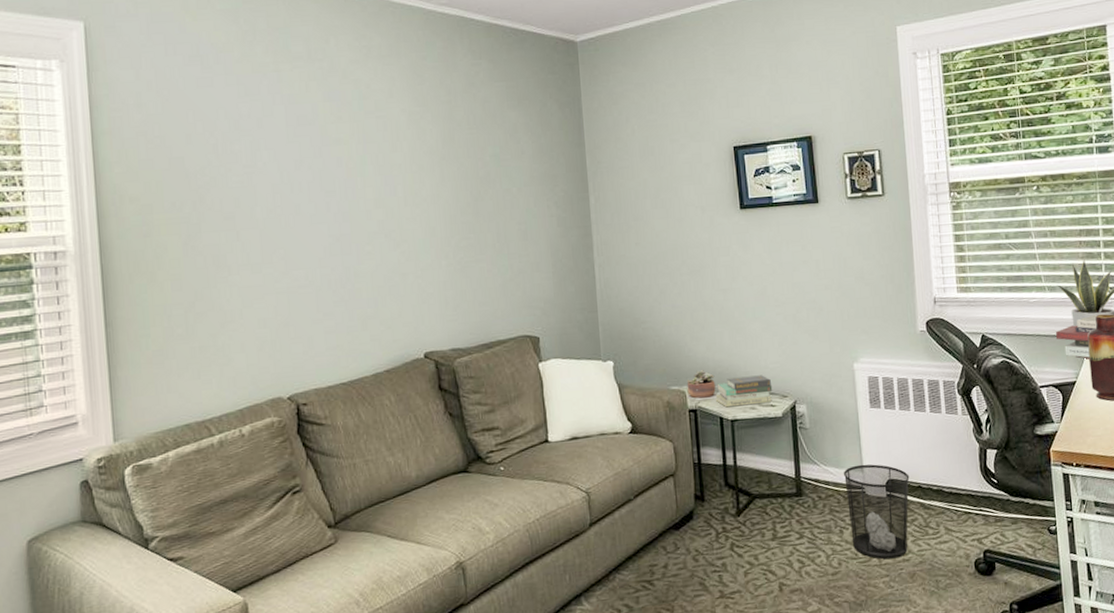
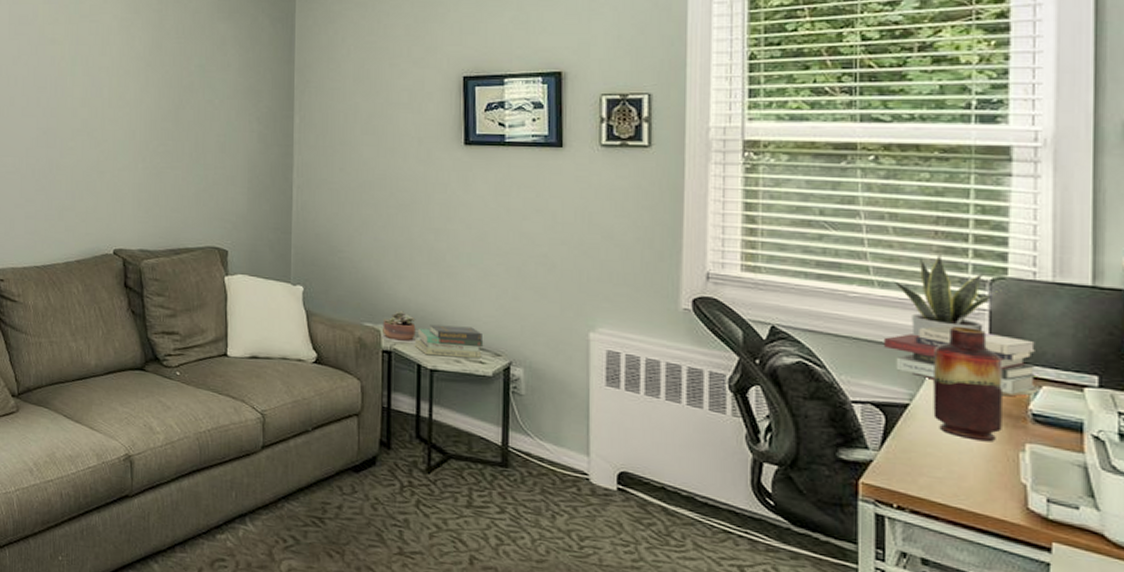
waste bin: present [843,464,910,560] -> none [562,447,651,563]

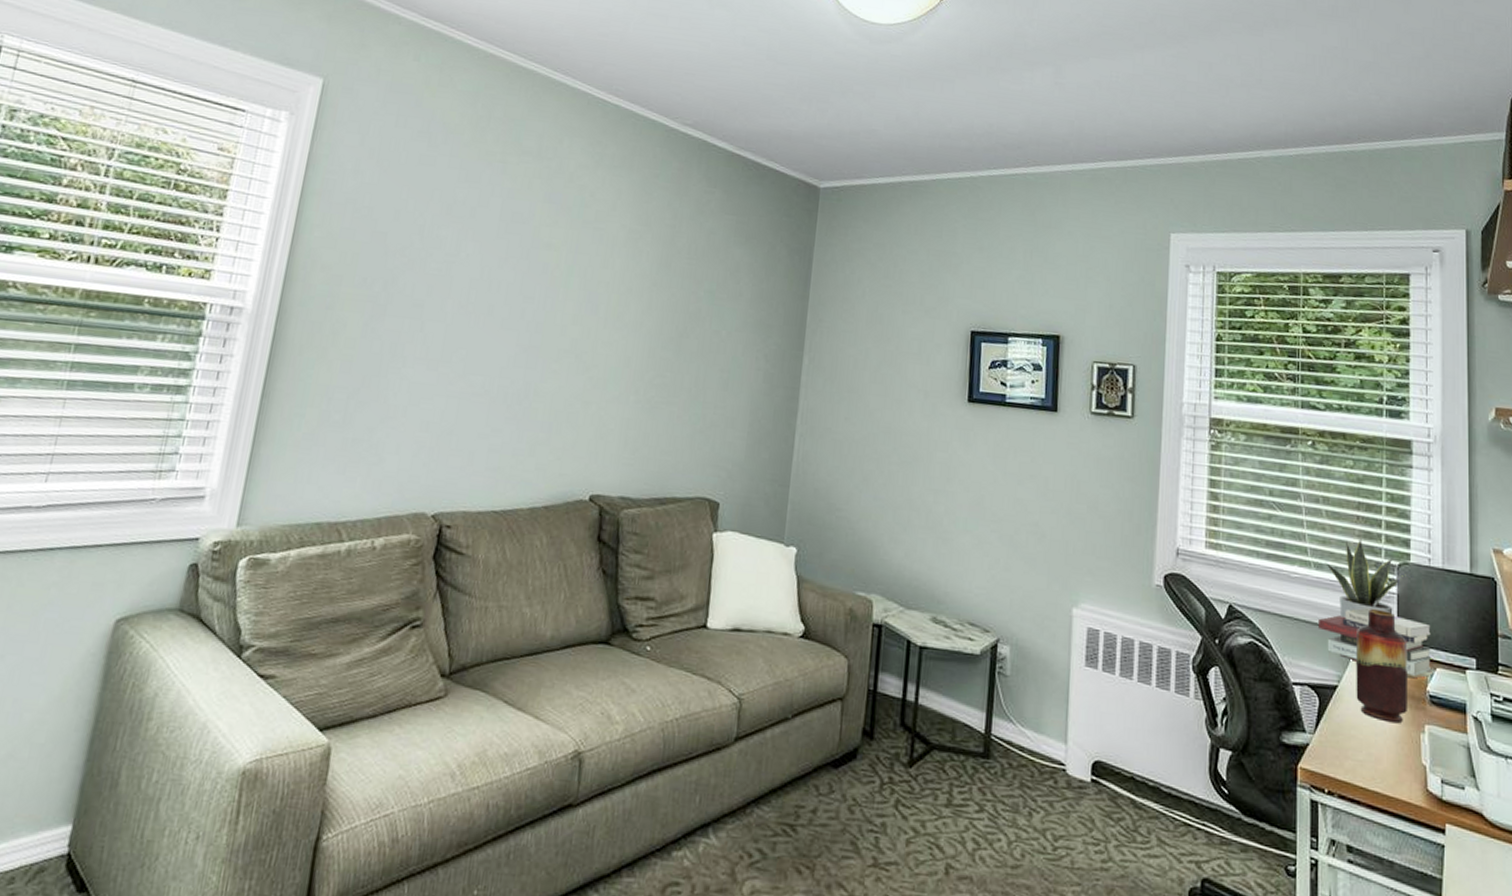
succulent plant: present [381,310,417,345] -> none [872,579,909,618]
books: present [414,324,484,358] -> none [905,595,974,634]

